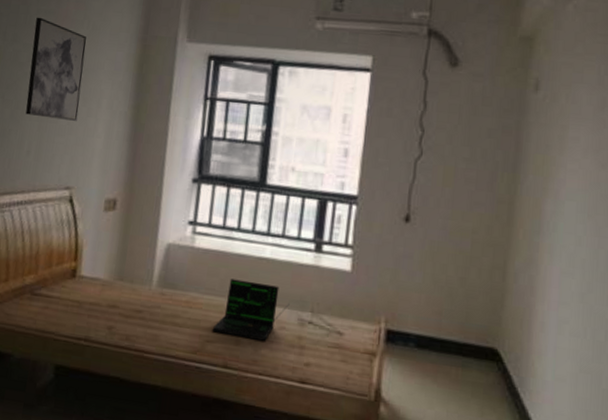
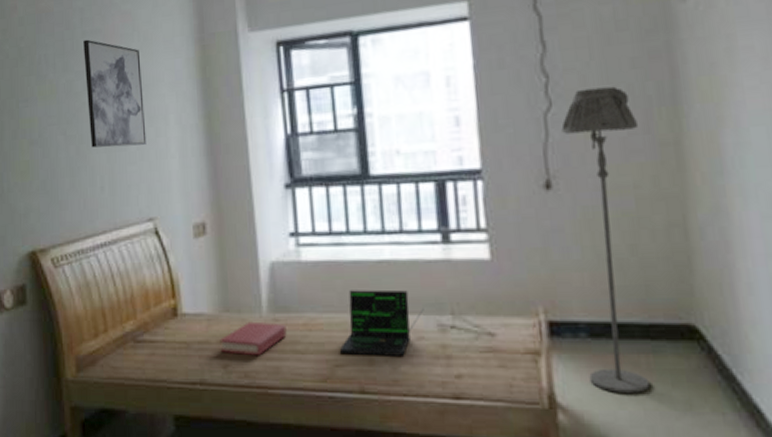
hardback book: none [108,292,171,323] -> present [220,321,287,356]
floor lamp: none [410,146,485,398] -> present [561,86,650,395]

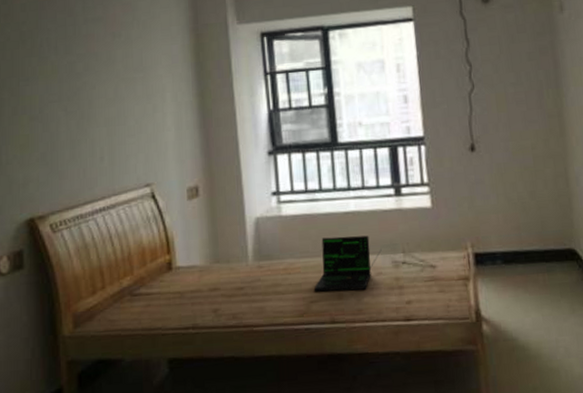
wall art: present [83,39,147,148] -> none [85,26,145,122]
hardback book: present [220,321,287,356] -> none [211,269,270,300]
floor lamp: present [561,86,650,395] -> none [481,73,546,305]

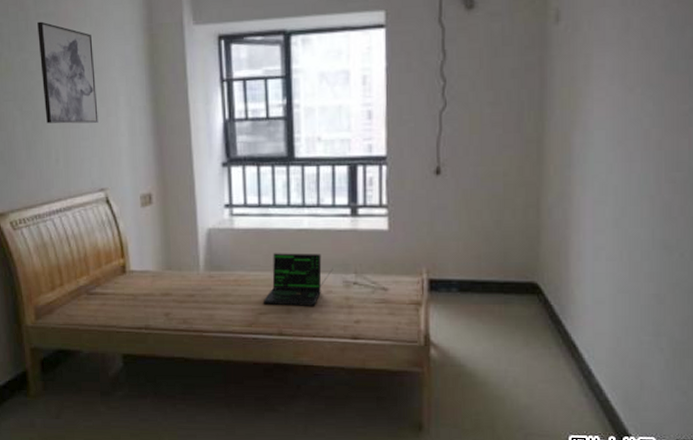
wall art: none [85,26,145,122] -> present [37,21,98,124]

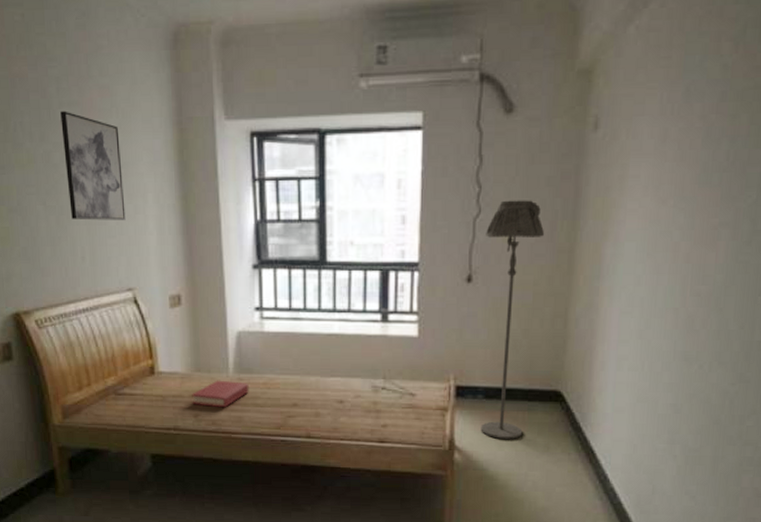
hardback book: none [163,278,220,306] -> present [192,380,249,408]
laptop: present [263,253,333,306] -> none [292,357,362,410]
floor lamp: none [452,92,512,335] -> present [480,200,545,440]

